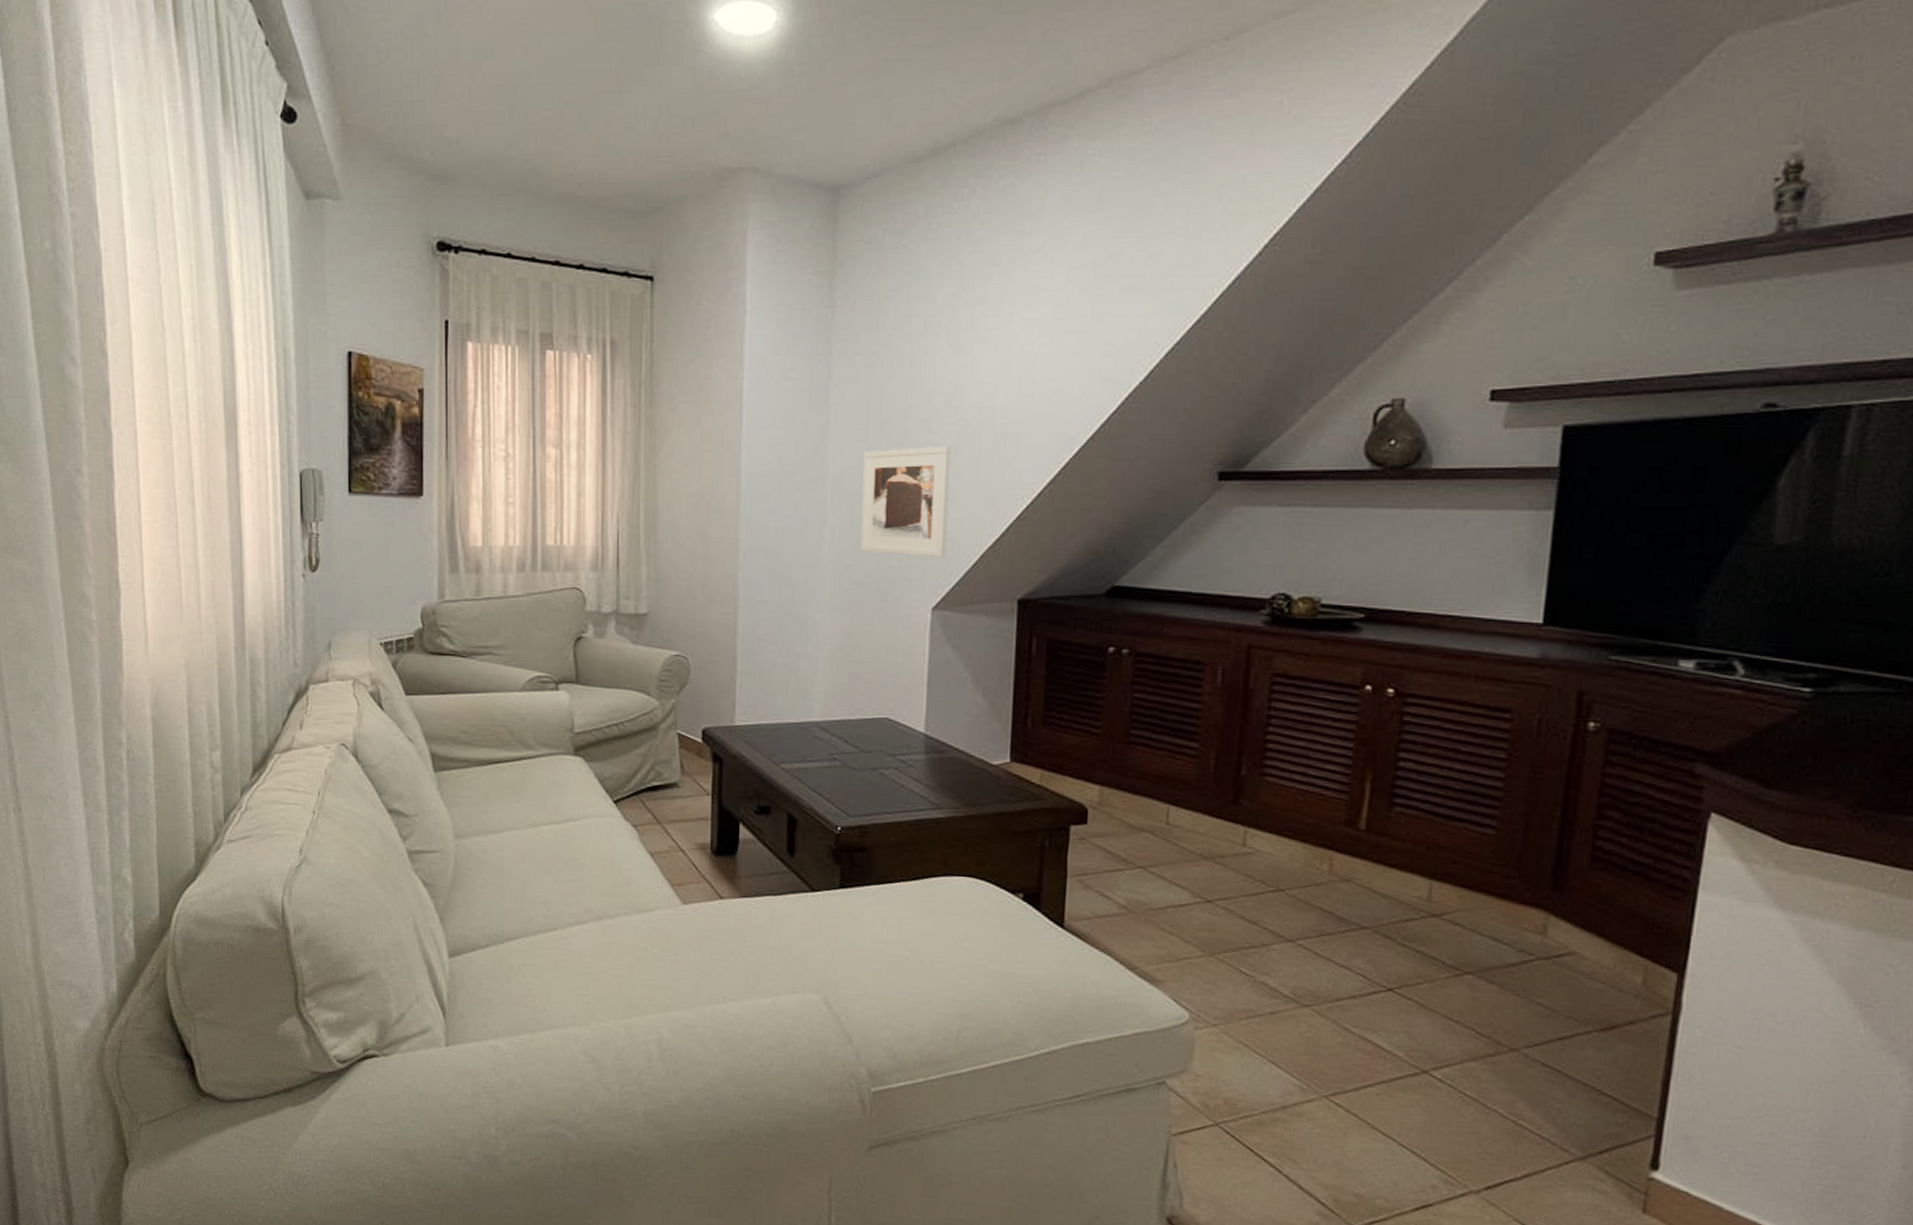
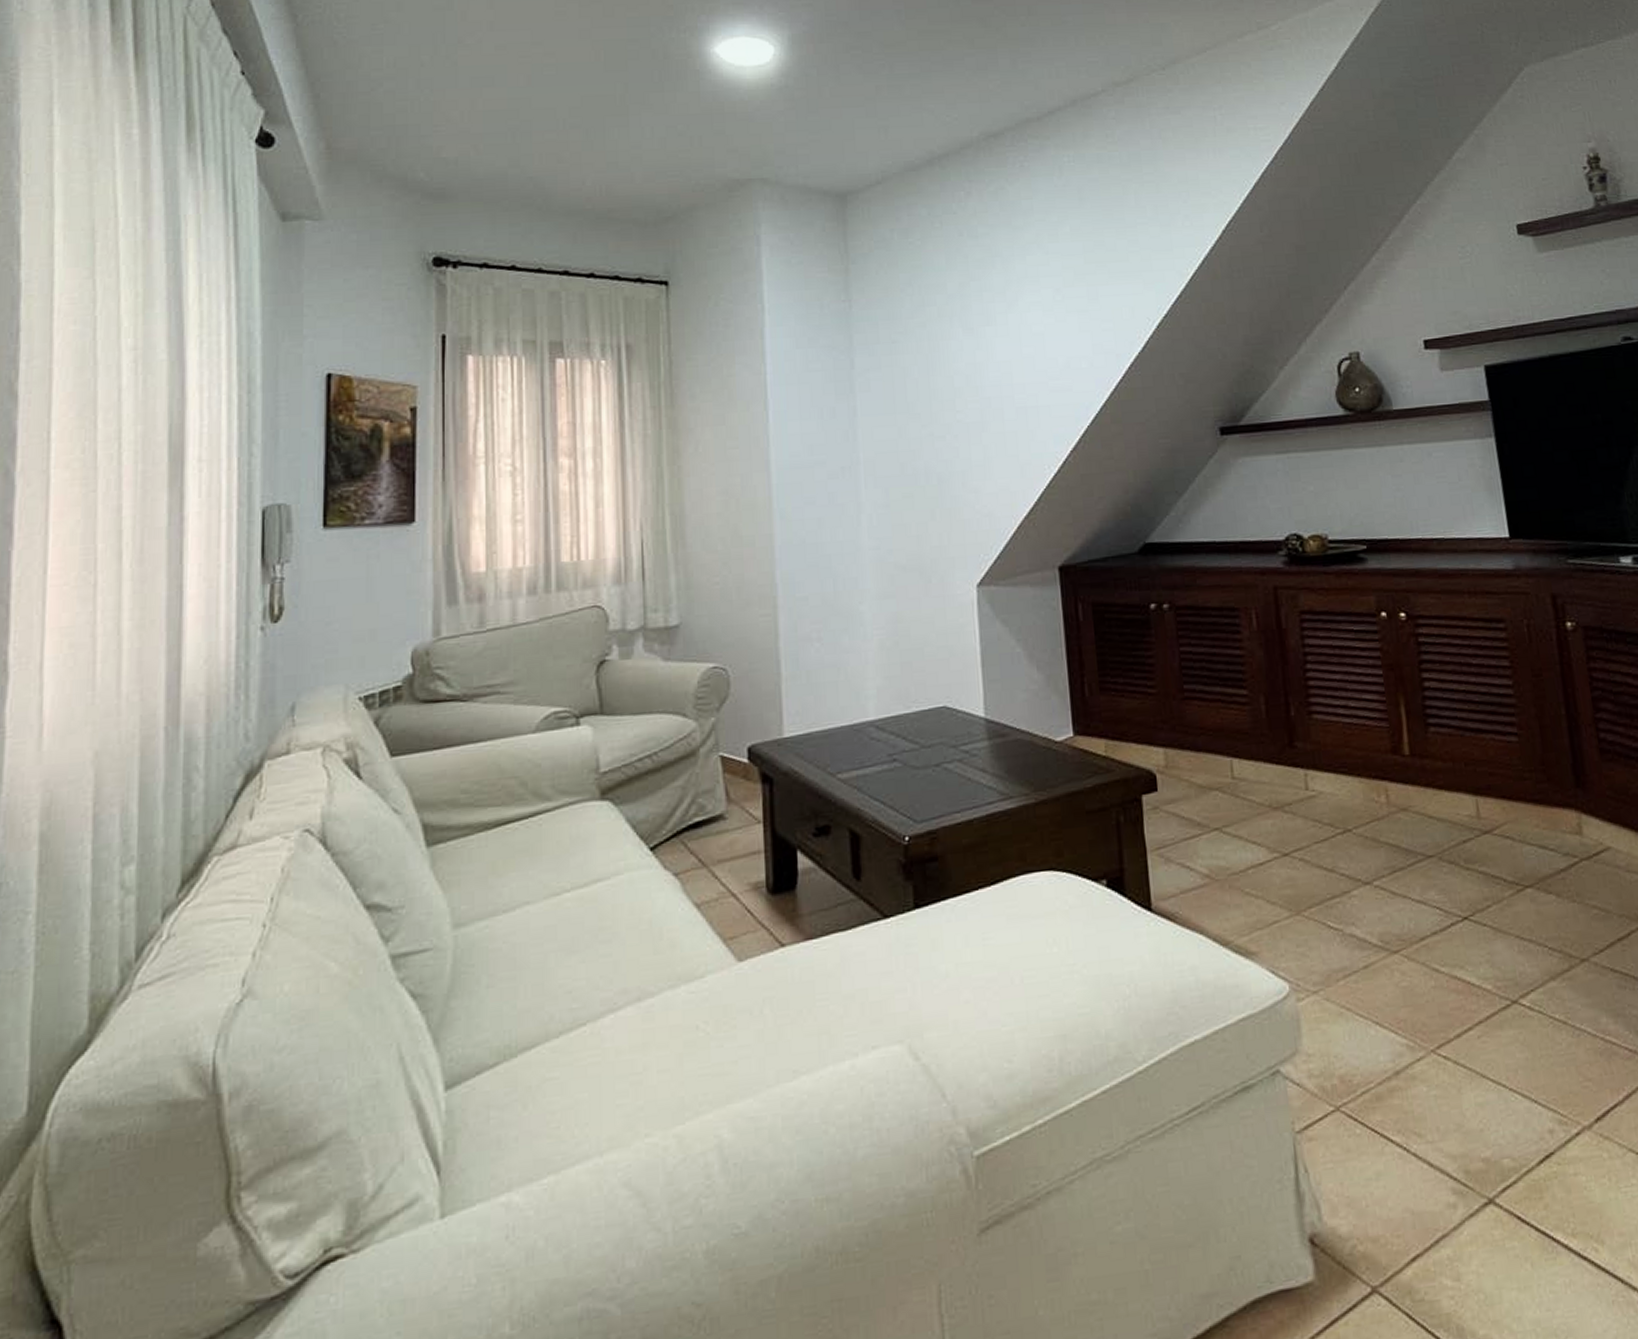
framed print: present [860,445,951,558] -> none [893,423,985,535]

